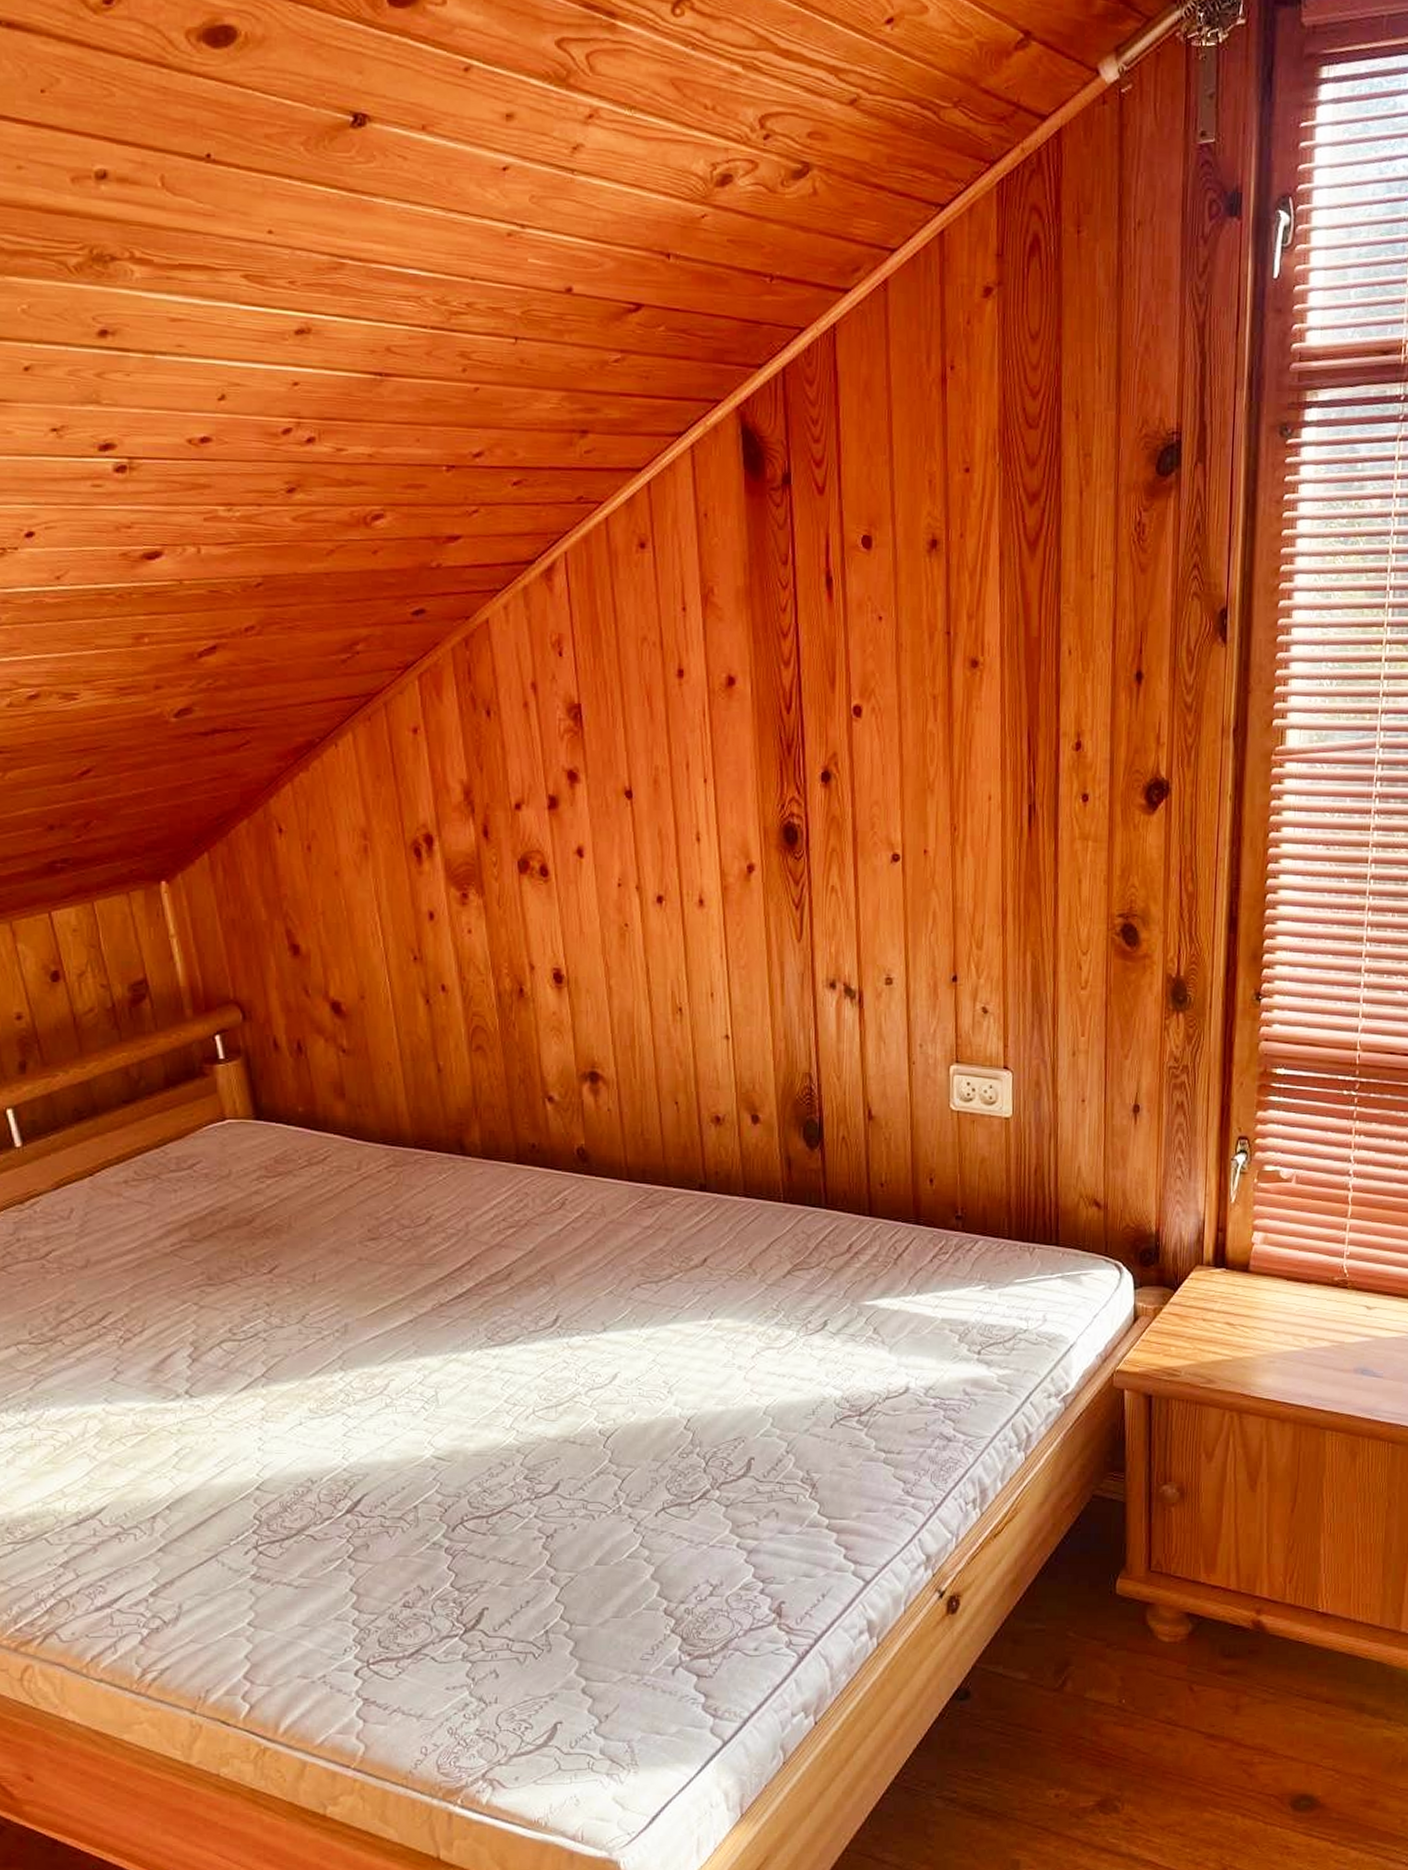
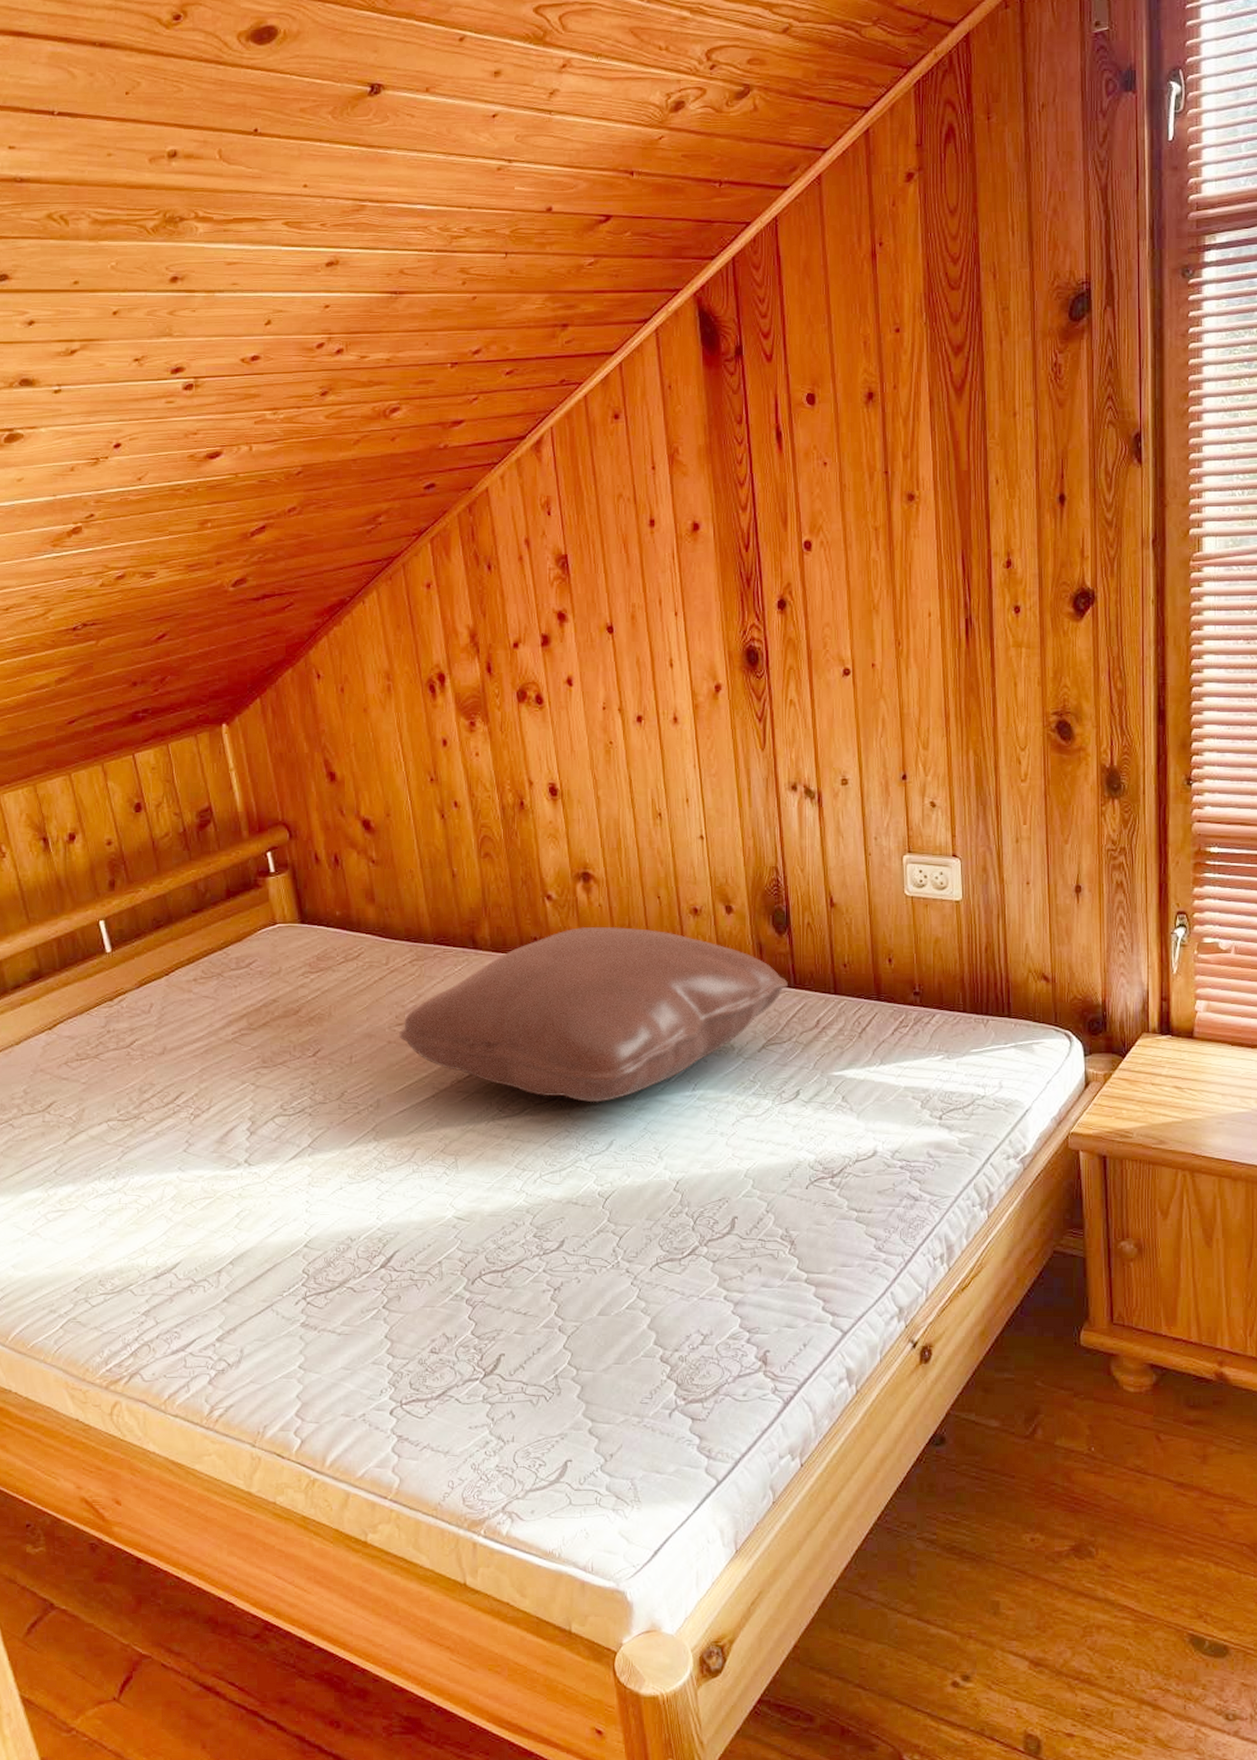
pillow: none [372,1134,818,1331] -> present [399,927,788,1103]

